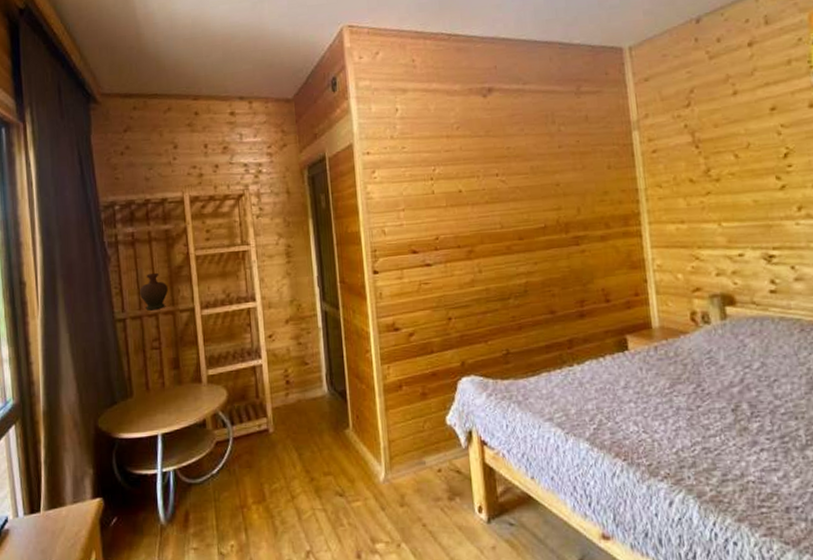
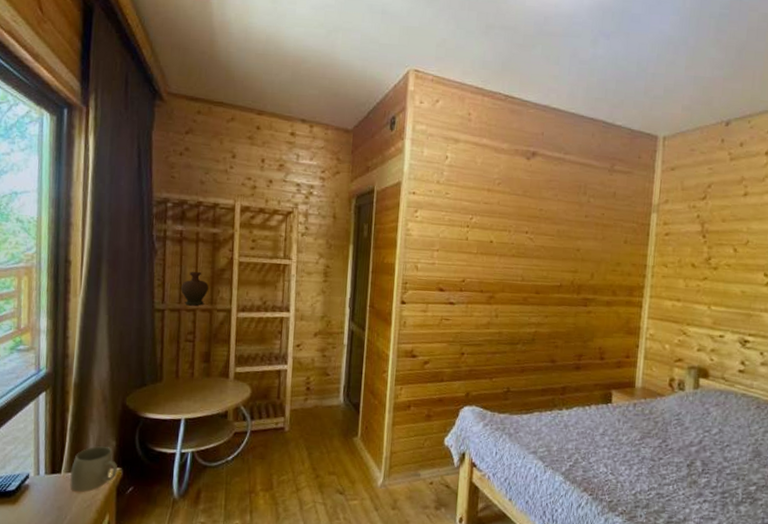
mug: none [49,476,98,532] -> present [69,446,117,493]

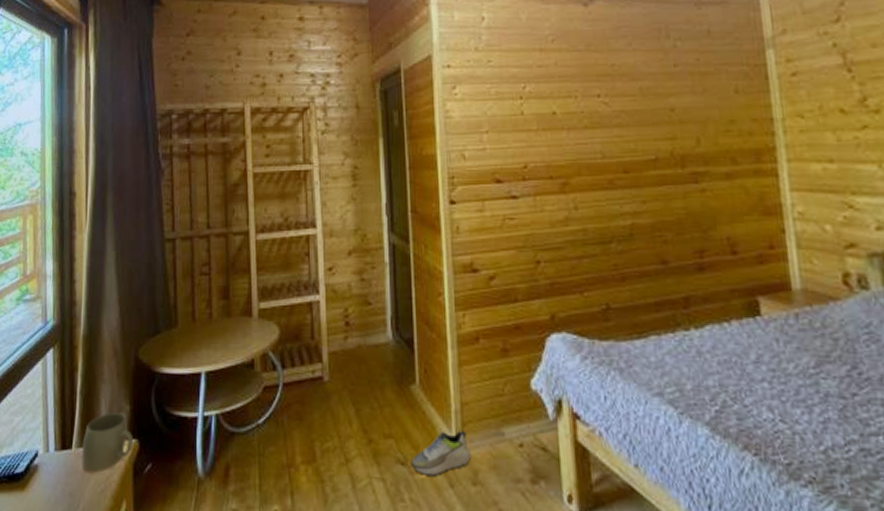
decorative vase: present [181,271,209,306] -> none [192,189,223,231]
shoe: none [347,471,394,503] -> present [410,429,471,476]

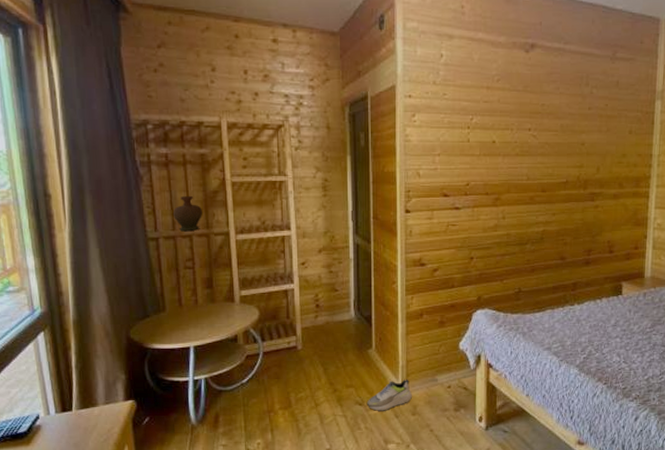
mug: present [81,412,133,474] -> none [81,381,130,428]
decorative vase: none [192,189,223,231] -> present [173,195,203,232]

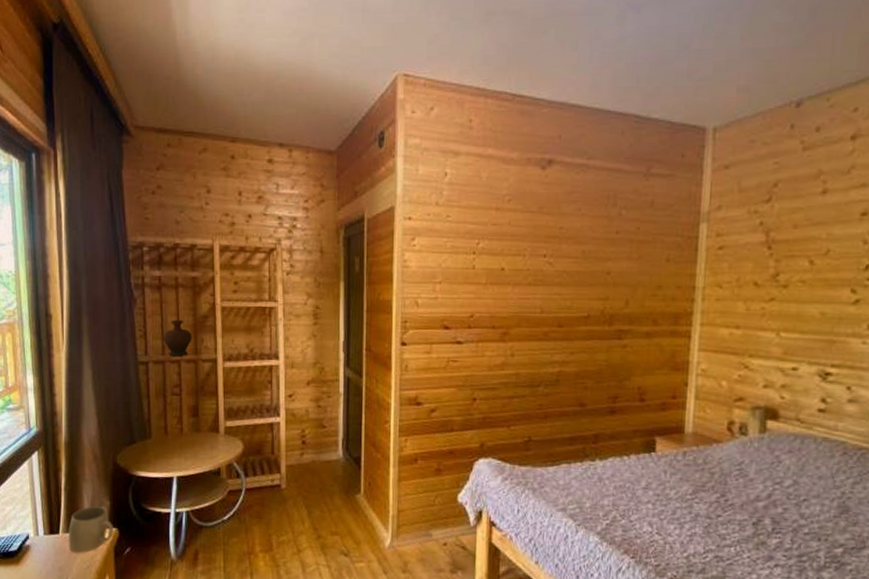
mug: none [81,381,130,428] -> present [67,506,113,554]
shoe: present [366,379,412,411] -> none [352,530,403,565]

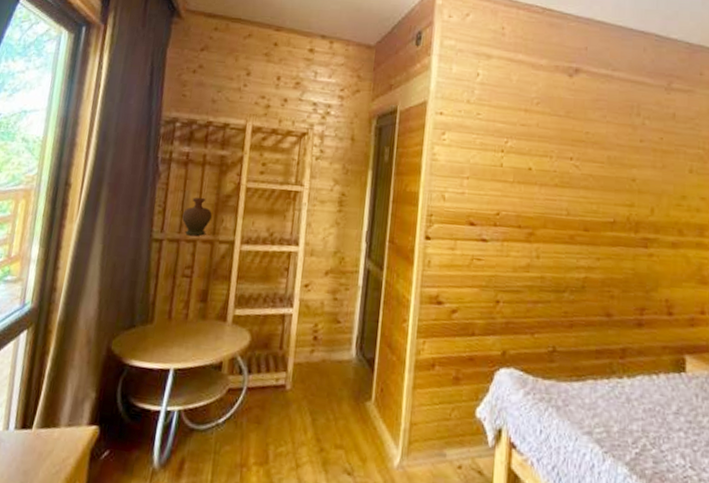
mug: present [67,506,113,554] -> none [39,397,95,455]

